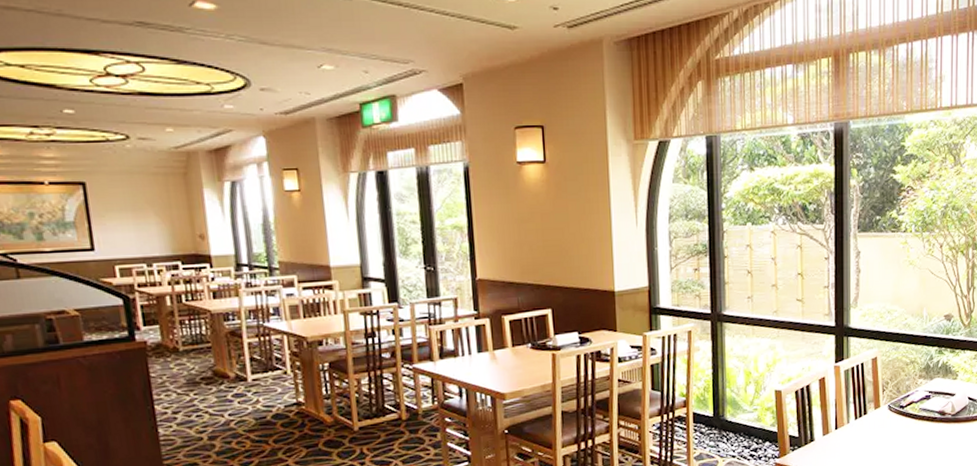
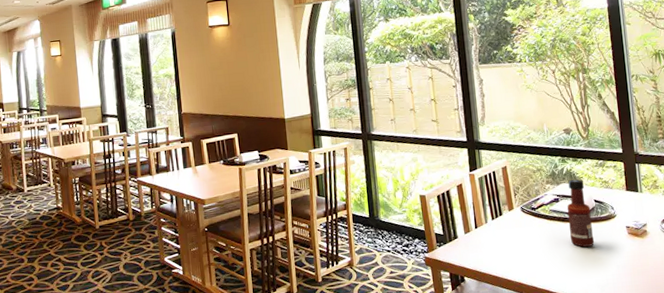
tabasco sauce: none [938,373,963,450] -> present [567,179,595,247]

